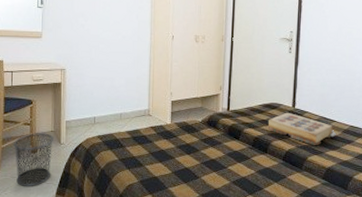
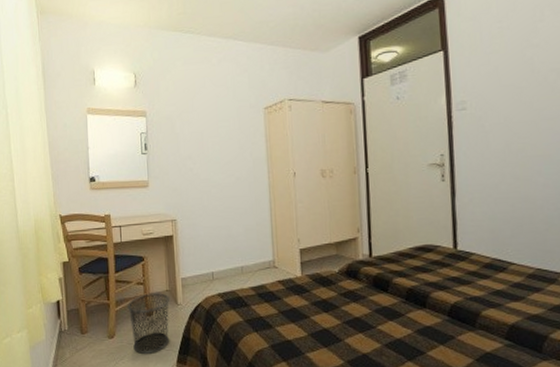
book: present [267,112,336,145] -> none [423,255,518,296]

